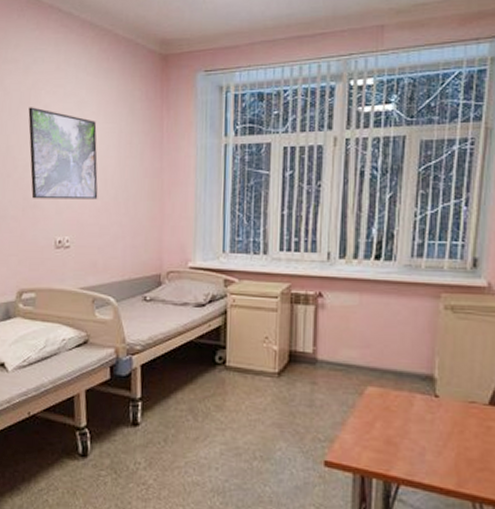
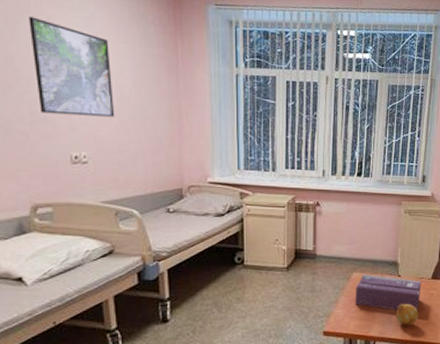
tissue box: none [369,389,472,450] -> present [355,274,421,311]
fruit: none [431,435,467,469] -> present [396,303,418,326]

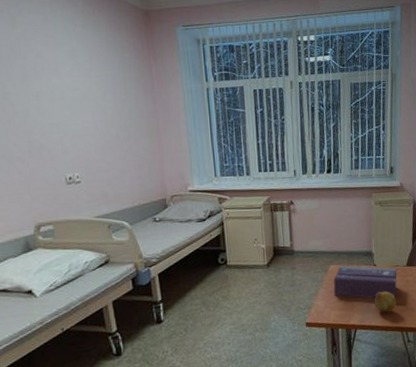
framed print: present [29,16,115,117] -> none [20,56,101,141]

